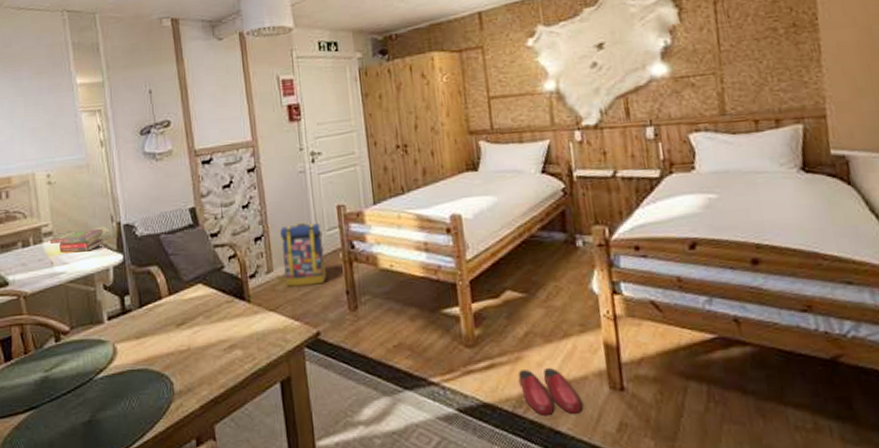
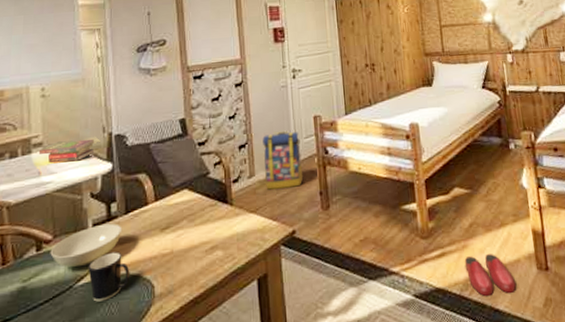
bowl: none [68,317,138,360] -> present [50,224,123,268]
mug: none [106,346,148,396] -> present [88,251,130,302]

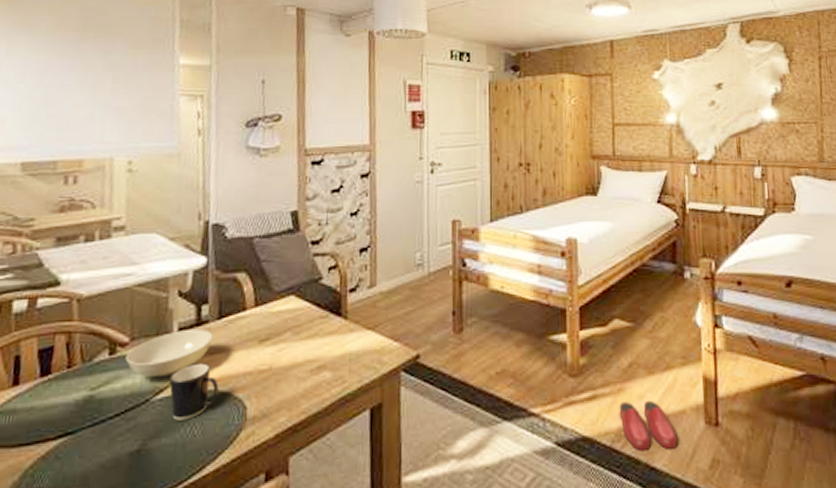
books: present [38,139,95,164] -> none [119,226,188,252]
backpack: present [262,132,304,191] -> none [387,236,435,305]

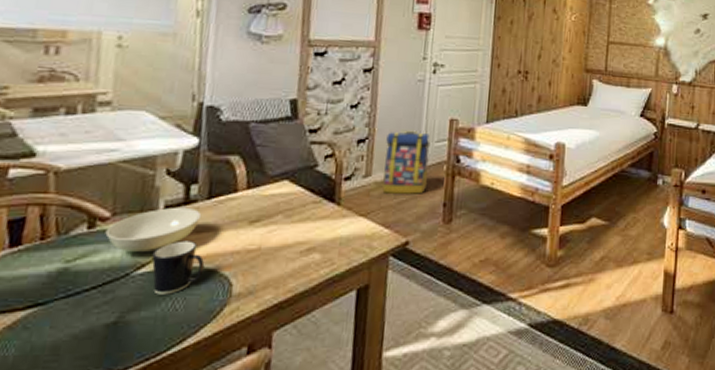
backpack: none [387,236,435,305] -> present [382,131,430,195]
slippers: present [619,401,678,452] -> none [588,291,637,334]

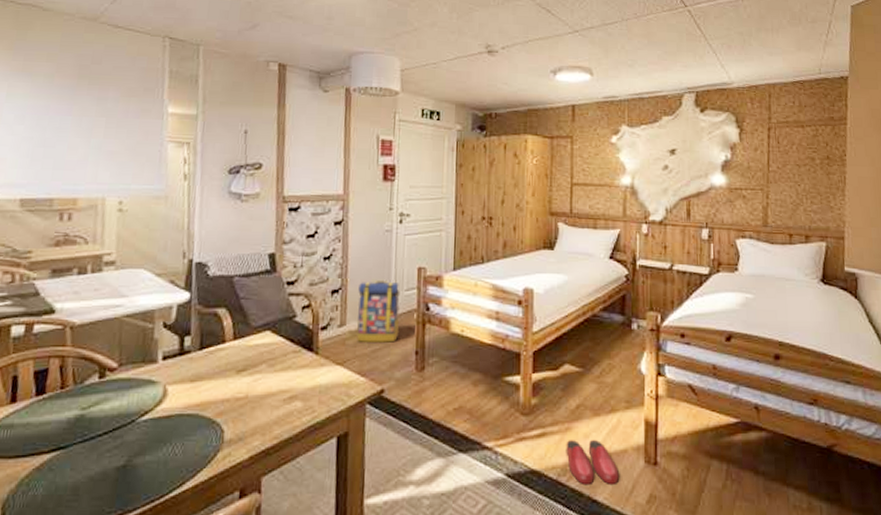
bowl: present [105,208,202,253] -> none [113,359,195,401]
mug: present [152,240,205,295] -> none [153,389,199,440]
slippers: none [588,291,637,334] -> present [566,440,619,486]

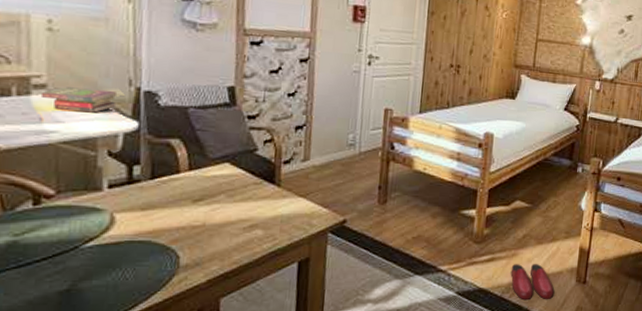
books: none [110,262,173,286] -> present [40,87,118,113]
backpack: present [356,281,400,344] -> none [320,119,366,178]

